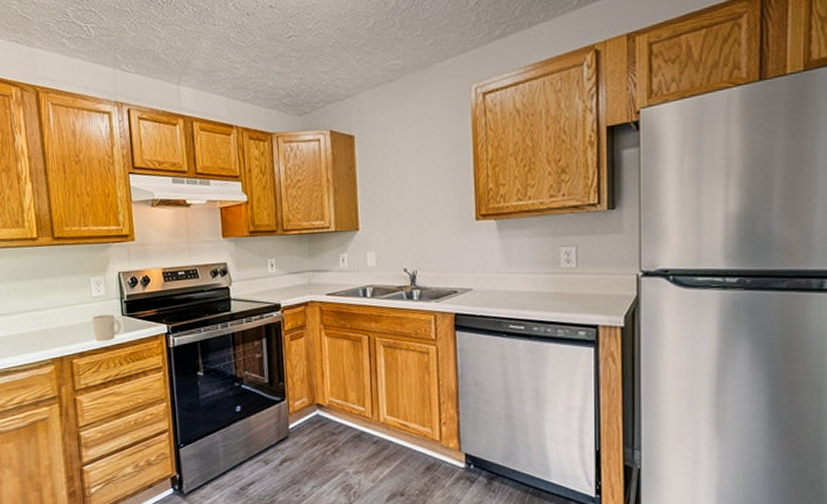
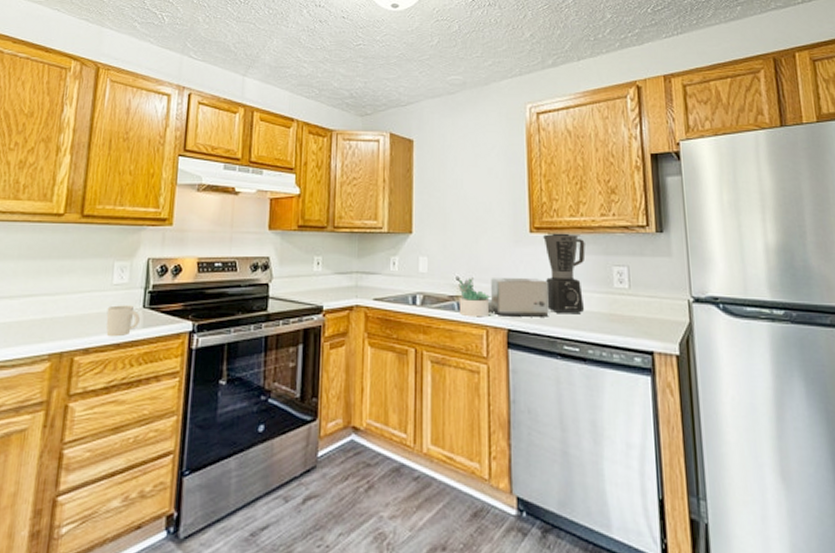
succulent plant: none [406,268,438,305] -> present [458,278,491,318]
toaster: none [438,264,495,302] -> present [491,278,549,317]
blender: none [490,217,533,297] -> present [543,233,585,315]

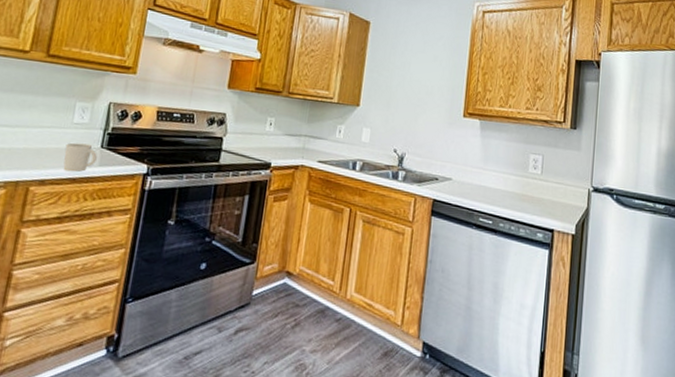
succulent plant: present [458,278,491,318] -> none [392,151,423,187]
toaster: present [491,278,549,317] -> none [421,153,473,192]
blender: present [543,233,585,315] -> none [470,119,509,192]

